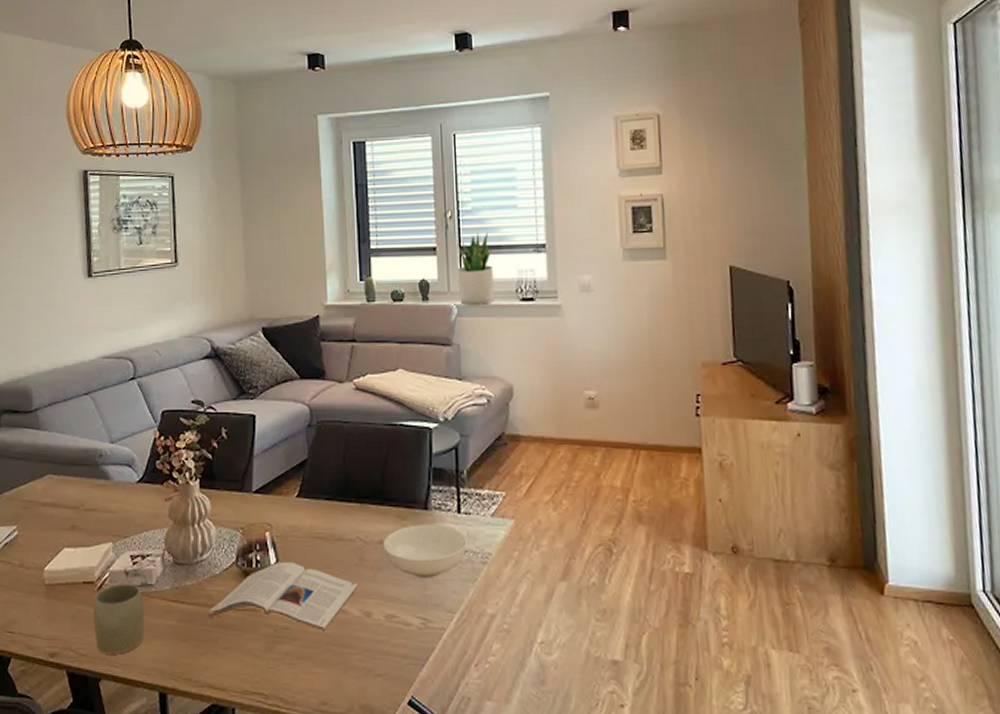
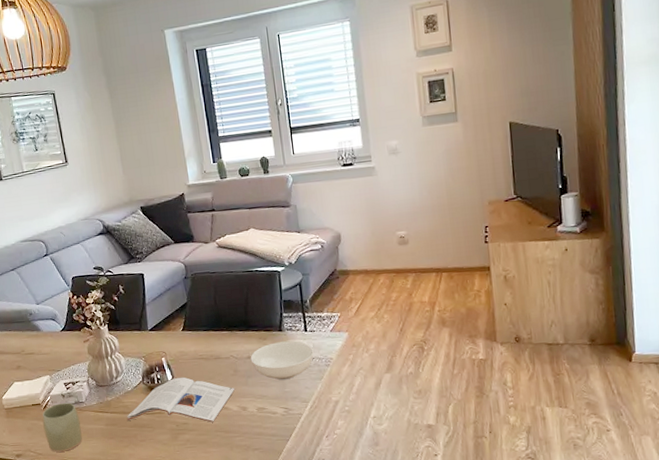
planter: present [456,232,495,307] -> none [287,114,321,175]

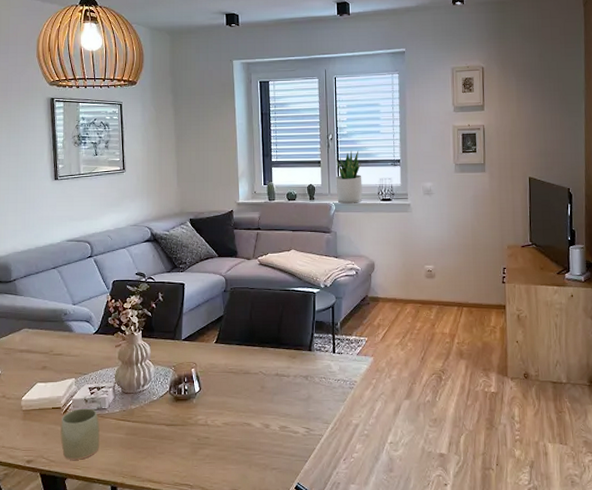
magazine: present [126,377,235,423] -> none [148,389,260,438]
bowl: present [250,341,314,380] -> none [278,361,339,400]
planter: none [287,114,321,175] -> present [335,150,363,205]

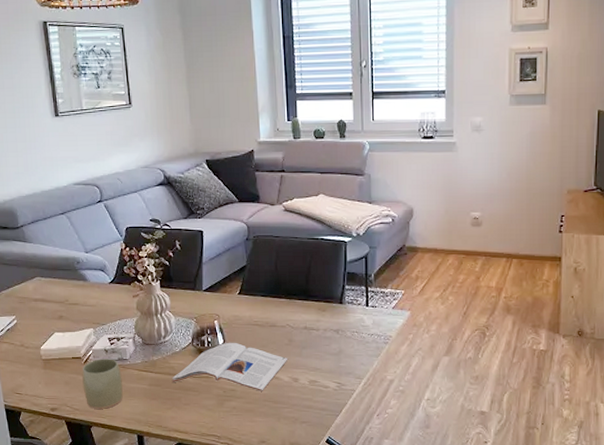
magazine: none [148,389,260,438] -> present [171,342,288,391]
planter: present [335,150,363,205] -> none [369,80,401,143]

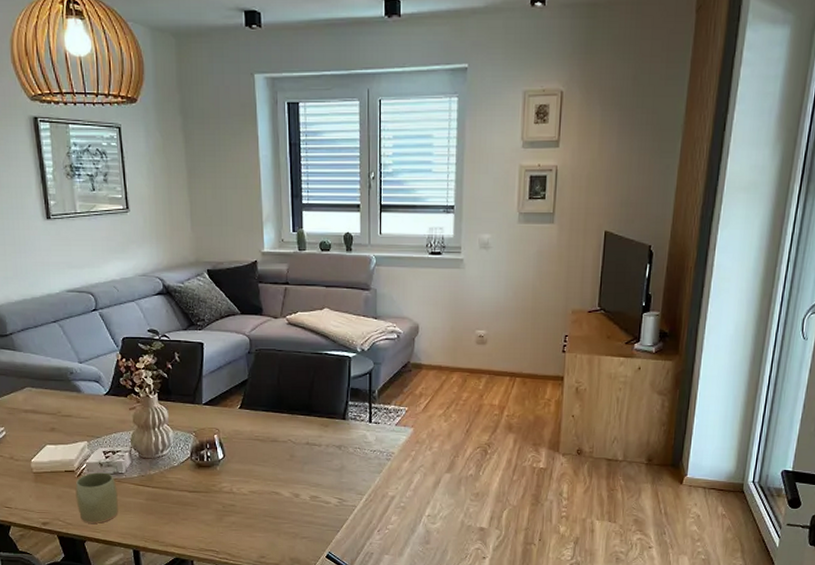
magazine: present [171,342,288,391] -> none [169,457,290,507]

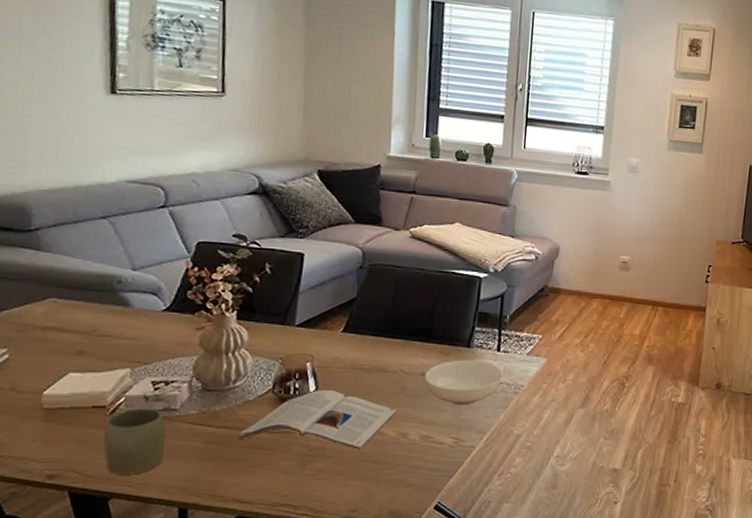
magazine: none [169,457,290,507] -> present [238,389,398,449]
bowl: none [309,431,376,470] -> present [424,360,503,405]

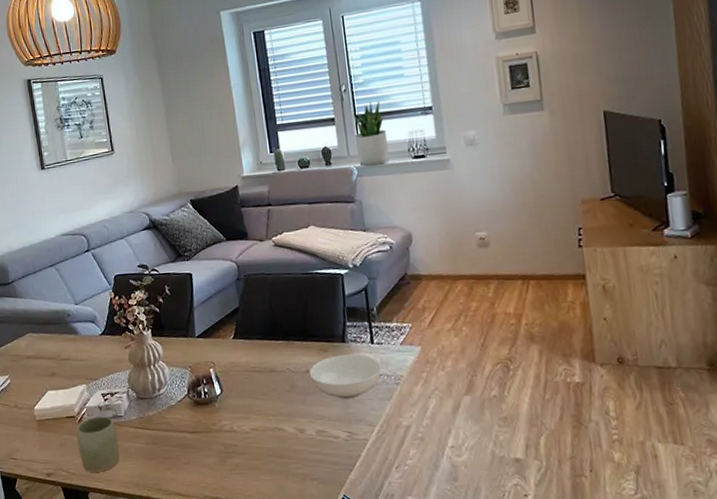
magazine: present [238,389,398,449] -> none [169,391,292,445]
planter: none [520,107,557,174] -> present [352,101,390,167]

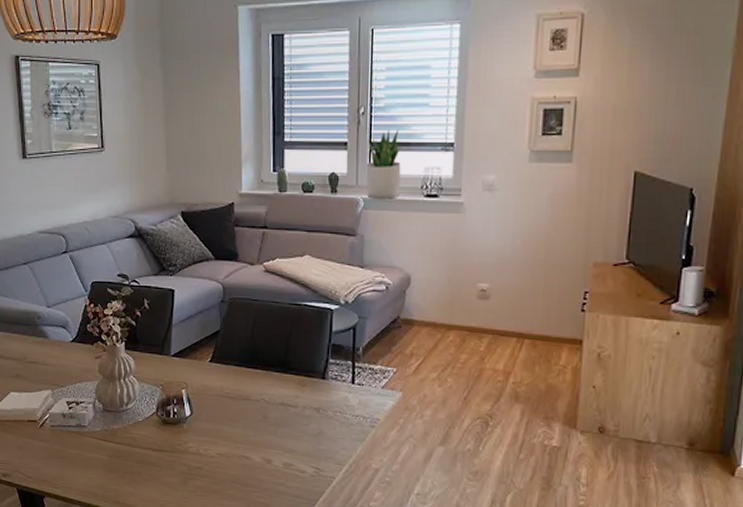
mug: present [76,416,120,472] -> none [37,423,79,479]
bowl: present [309,354,381,399] -> none [284,391,359,436]

